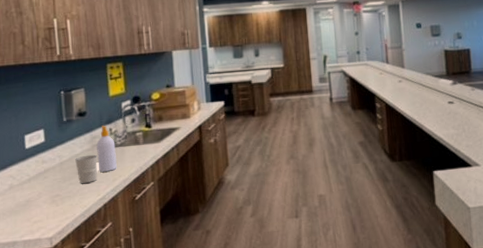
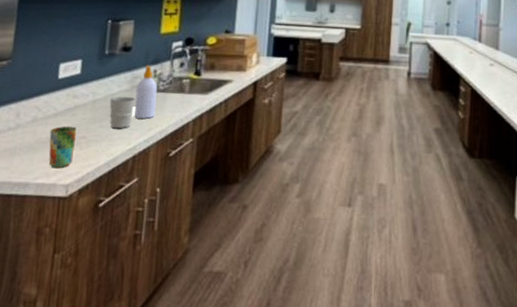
cup: none [27,188,52,226] -> present [48,126,77,169]

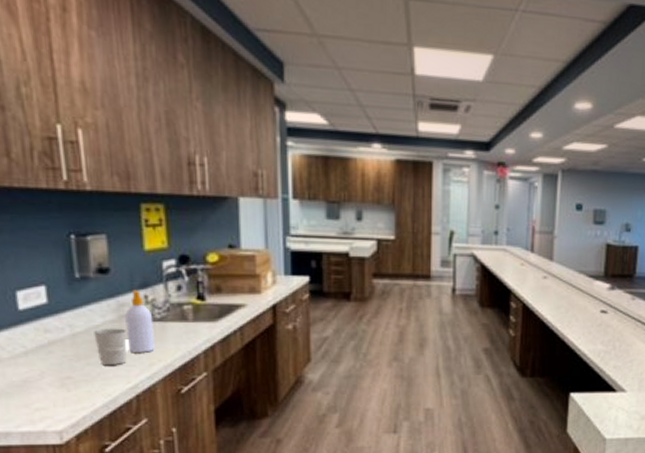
cup: present [48,126,77,169] -> none [23,366,61,414]

